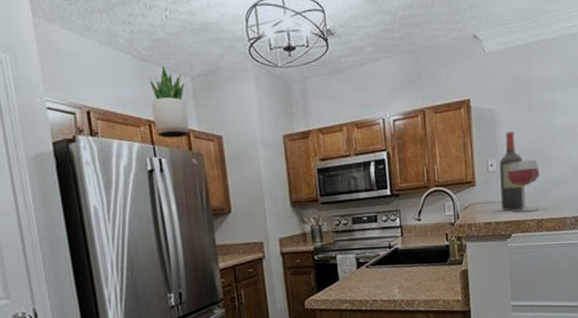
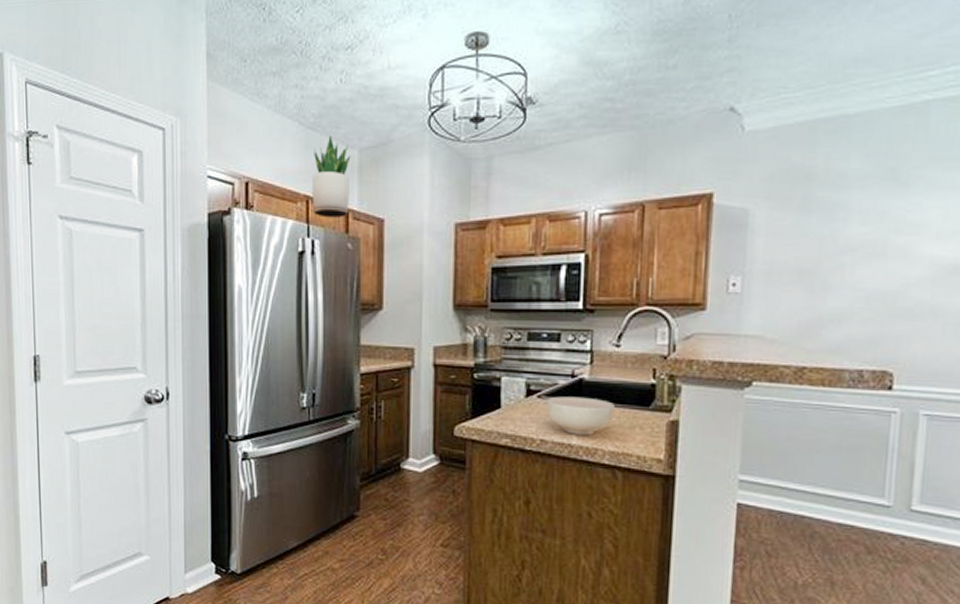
bowl: none [373,261,423,292] -> present [547,396,615,435]
wine bottle: present [499,130,524,211] -> none [740,240,784,350]
wineglass: present [507,159,539,213] -> none [754,282,809,354]

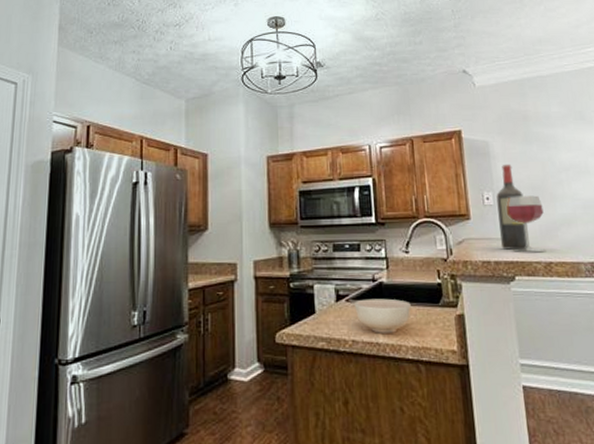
planter: present [312,136,351,218] -> none [146,89,179,154]
wine bottle: none [740,240,784,350] -> present [496,164,527,250]
wineglass: none [754,282,809,354] -> present [506,195,546,252]

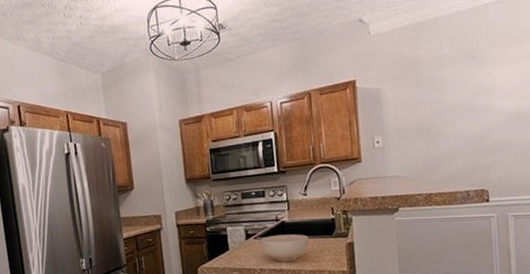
wine bottle: present [496,164,527,250] -> none [386,108,411,186]
wineglass: present [506,195,546,252] -> none [394,135,428,187]

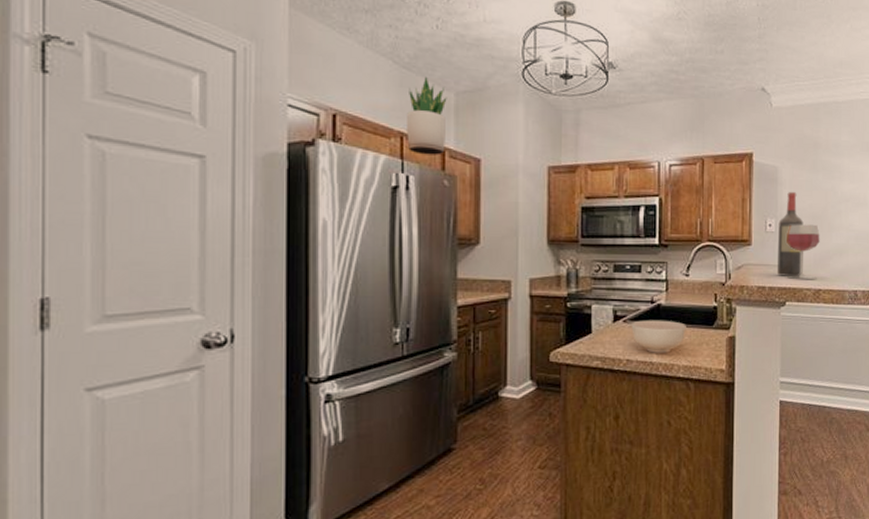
planter: none [67,65,100,126] -> present [407,77,447,155]
wine bottle: none [386,108,411,186] -> present [776,191,804,276]
wineglass: none [394,135,428,187] -> present [785,224,820,279]

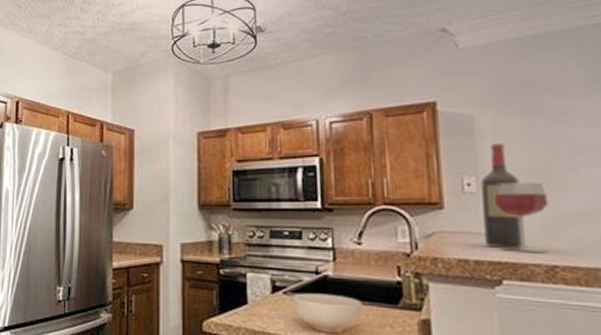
planter: present [407,77,447,155] -> none [72,62,106,129]

